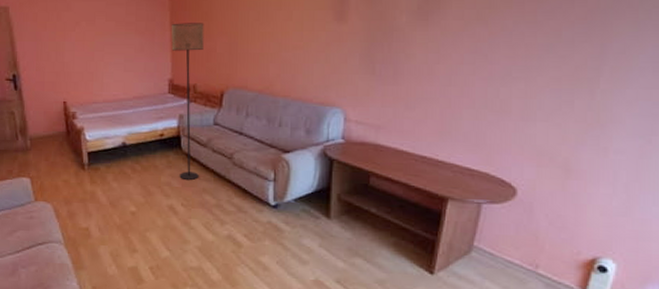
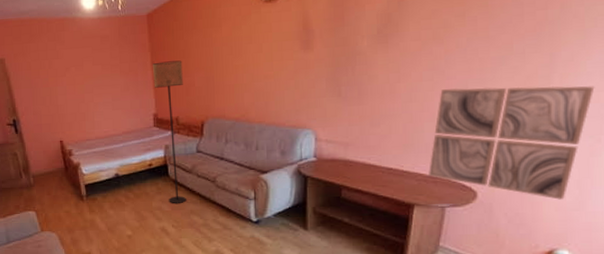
wall art: none [466,75,647,204] -> present [429,86,595,200]

